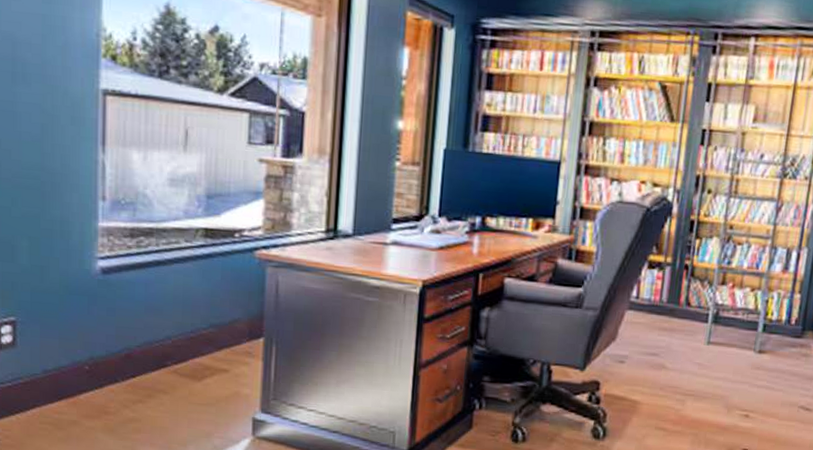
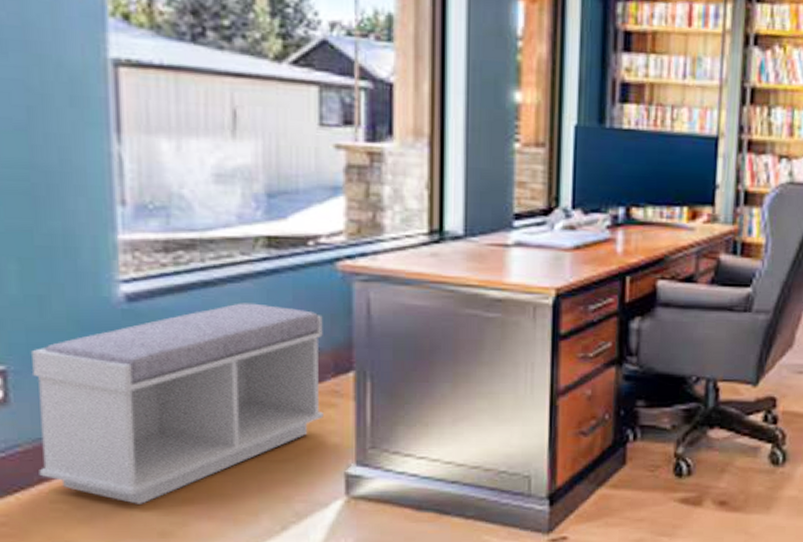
bench: none [33,279,243,430] -> present [32,303,324,504]

